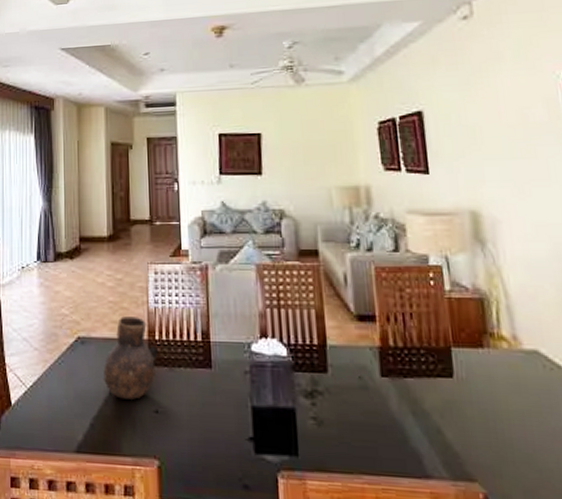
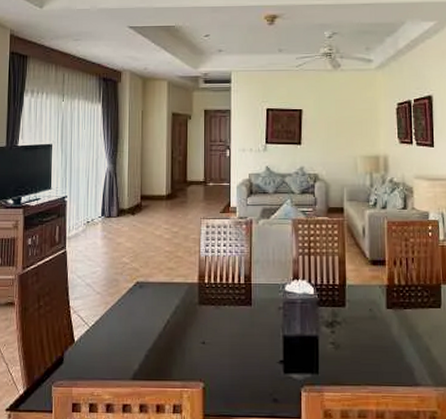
vase: present [103,316,158,399] -> none [159,264,206,333]

